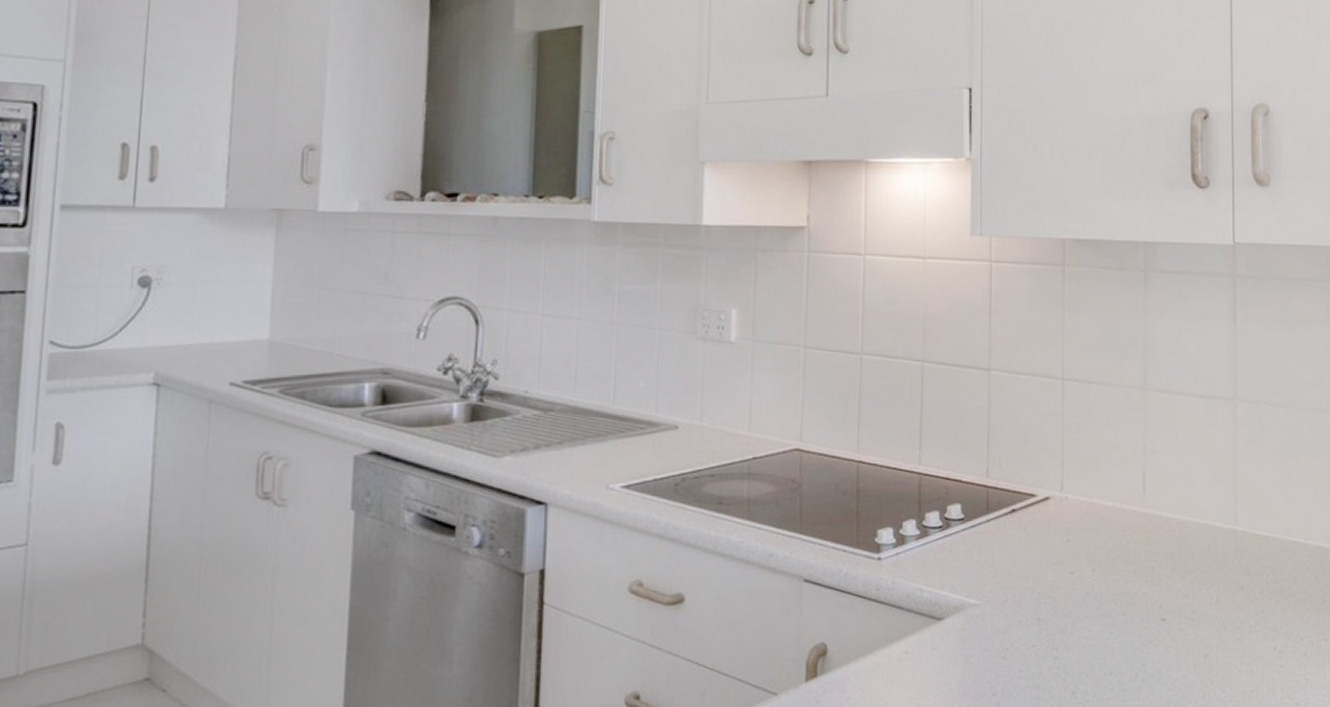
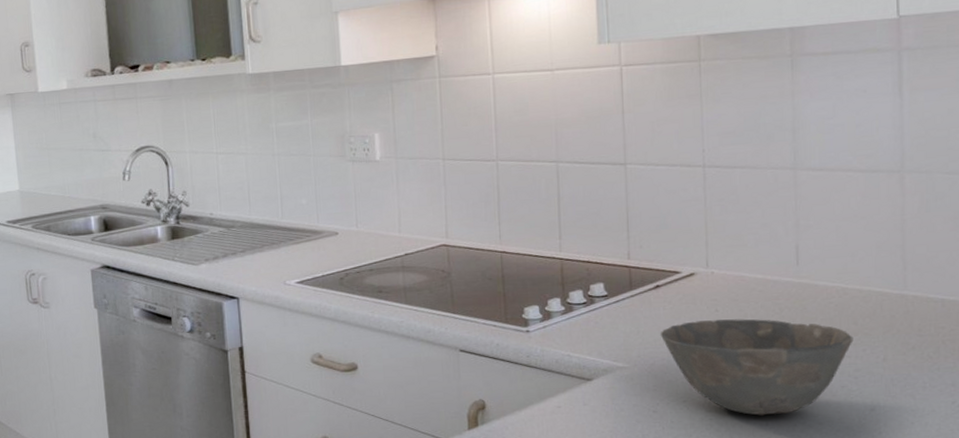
bowl: none [1013,551,1191,663] -> present [660,319,854,416]

